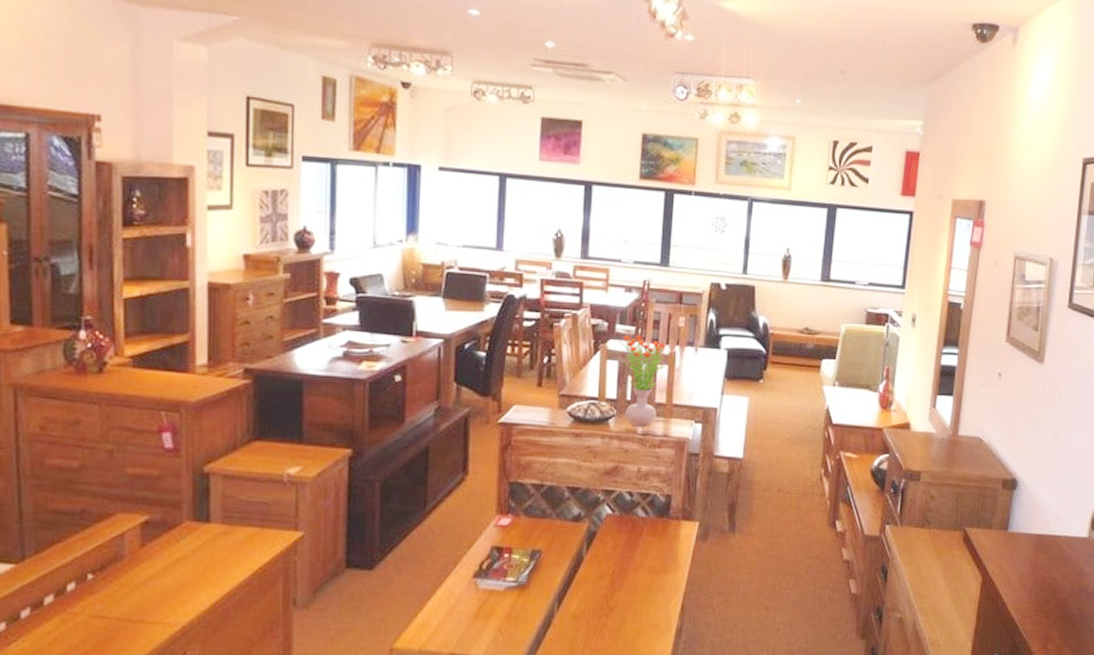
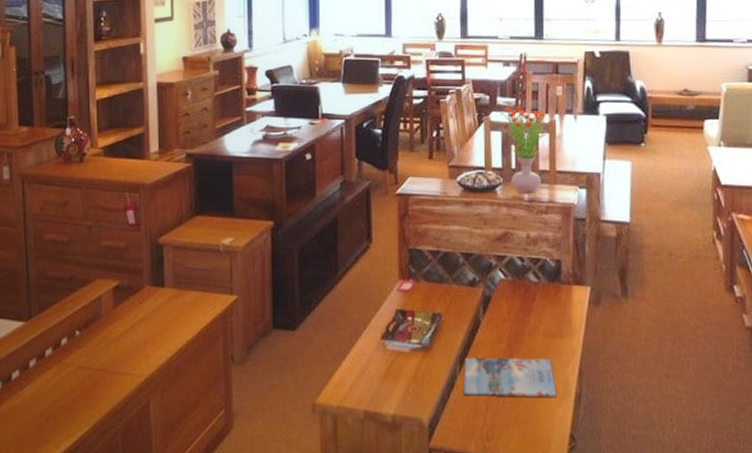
magazine: none [561,594,658,634] -> present [464,357,557,397]

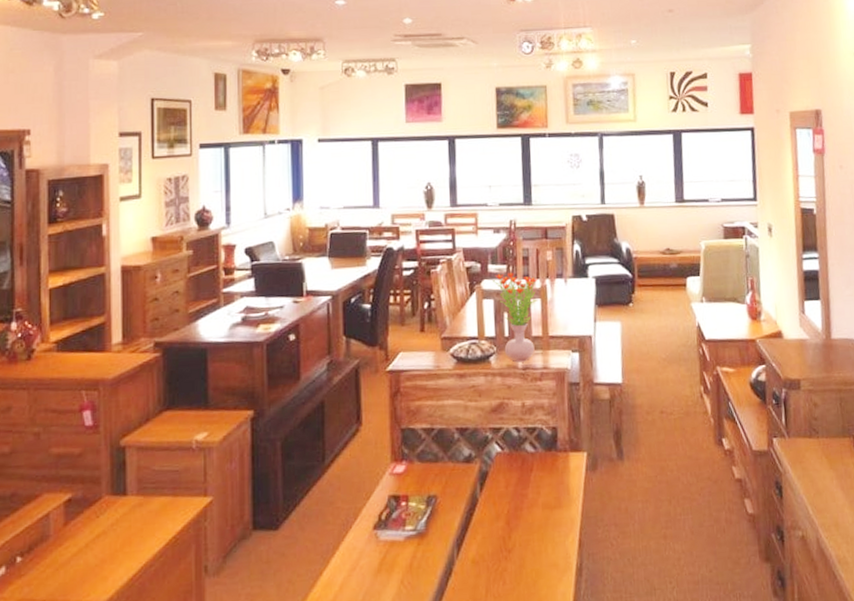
magazine: present [464,357,557,397] -> none [462,532,558,582]

